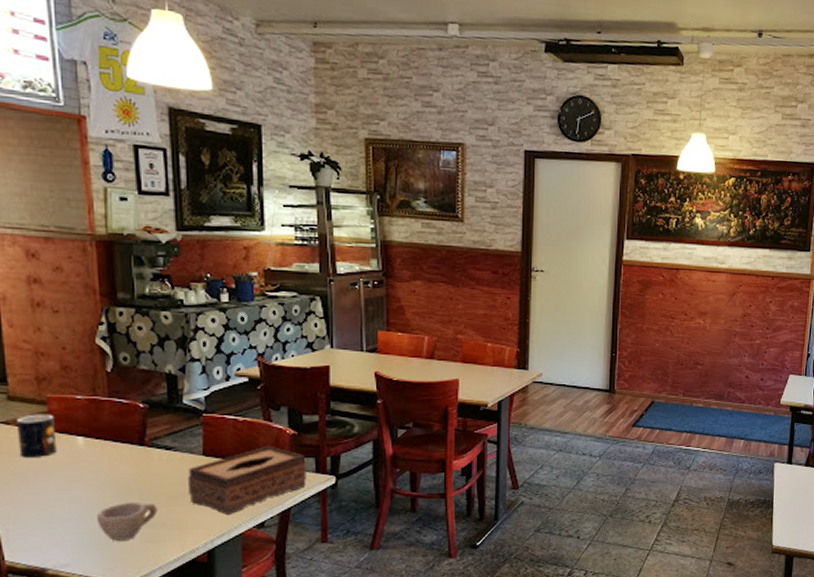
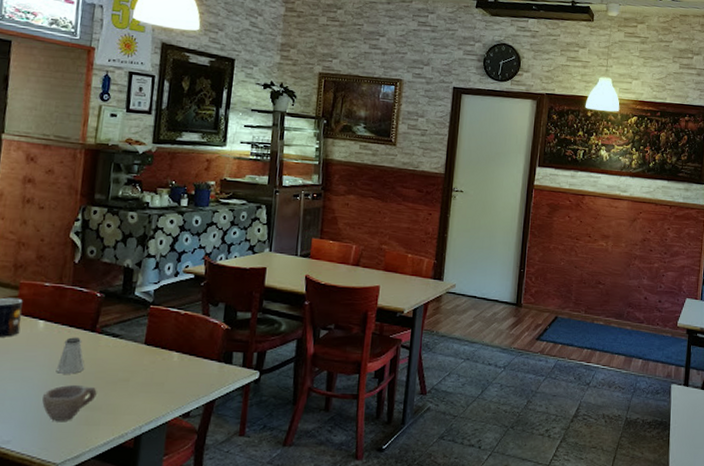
saltshaker: none [107,452,140,492] -> present [56,337,85,374]
tissue box: present [187,445,306,514] -> none [127,338,235,402]

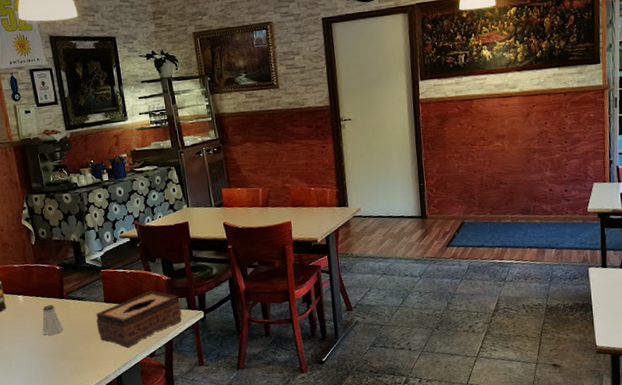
cup: present [42,384,97,422] -> none [38,342,79,374]
tissue box: none [127,338,235,402] -> present [95,290,182,348]

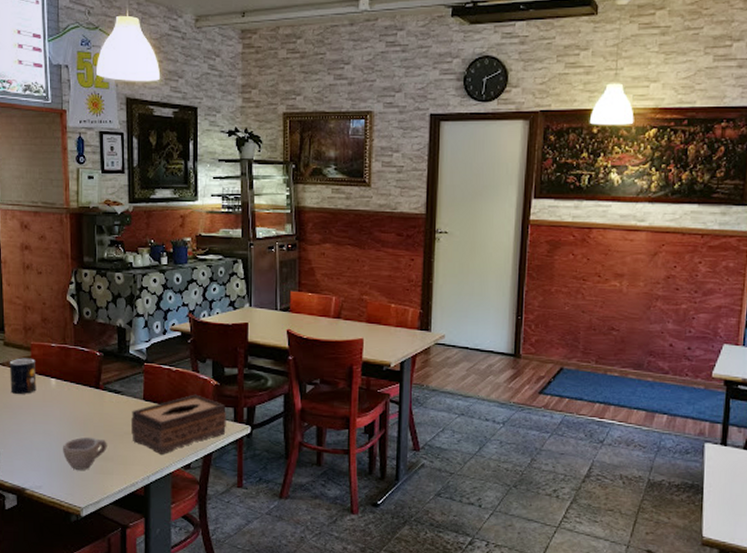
cup: none [38,342,79,374] -> present [63,437,107,471]
saltshaker: present [42,305,64,336] -> none [71,394,95,428]

